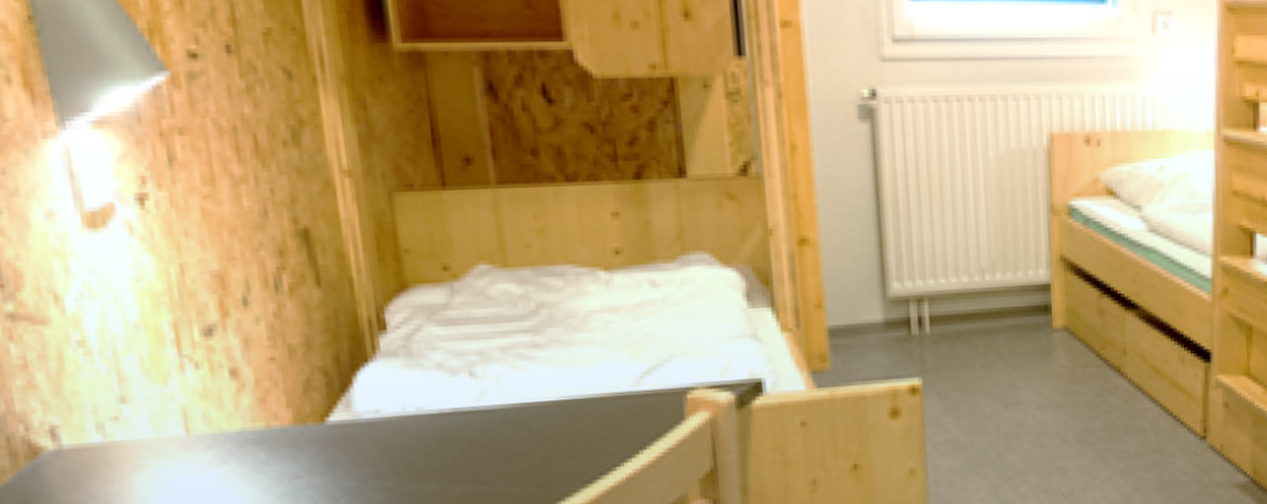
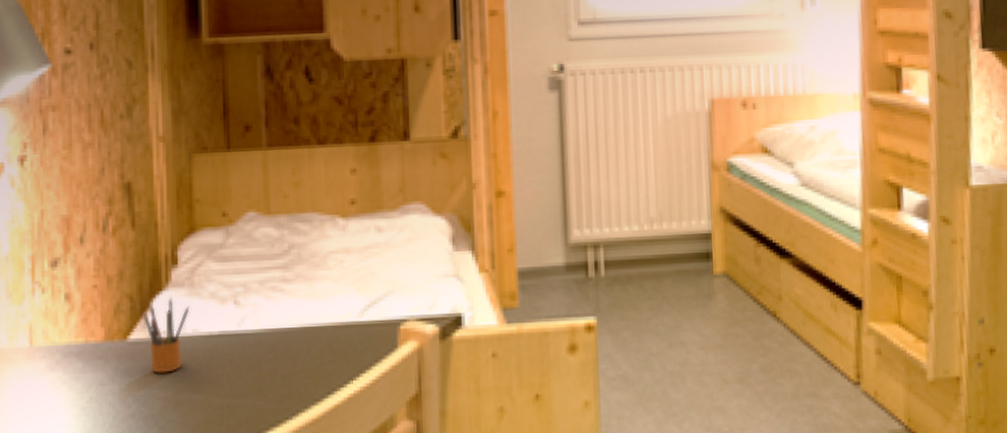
pencil box: none [343,369,410,461] -> present [142,296,190,373]

